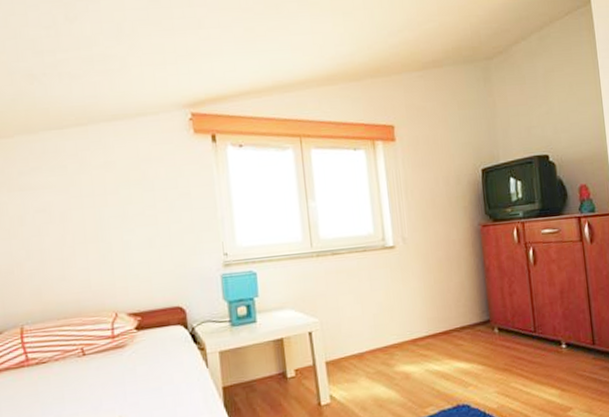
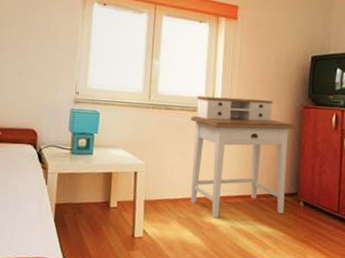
desk: none [362,225,479,366] -> present [190,96,296,219]

